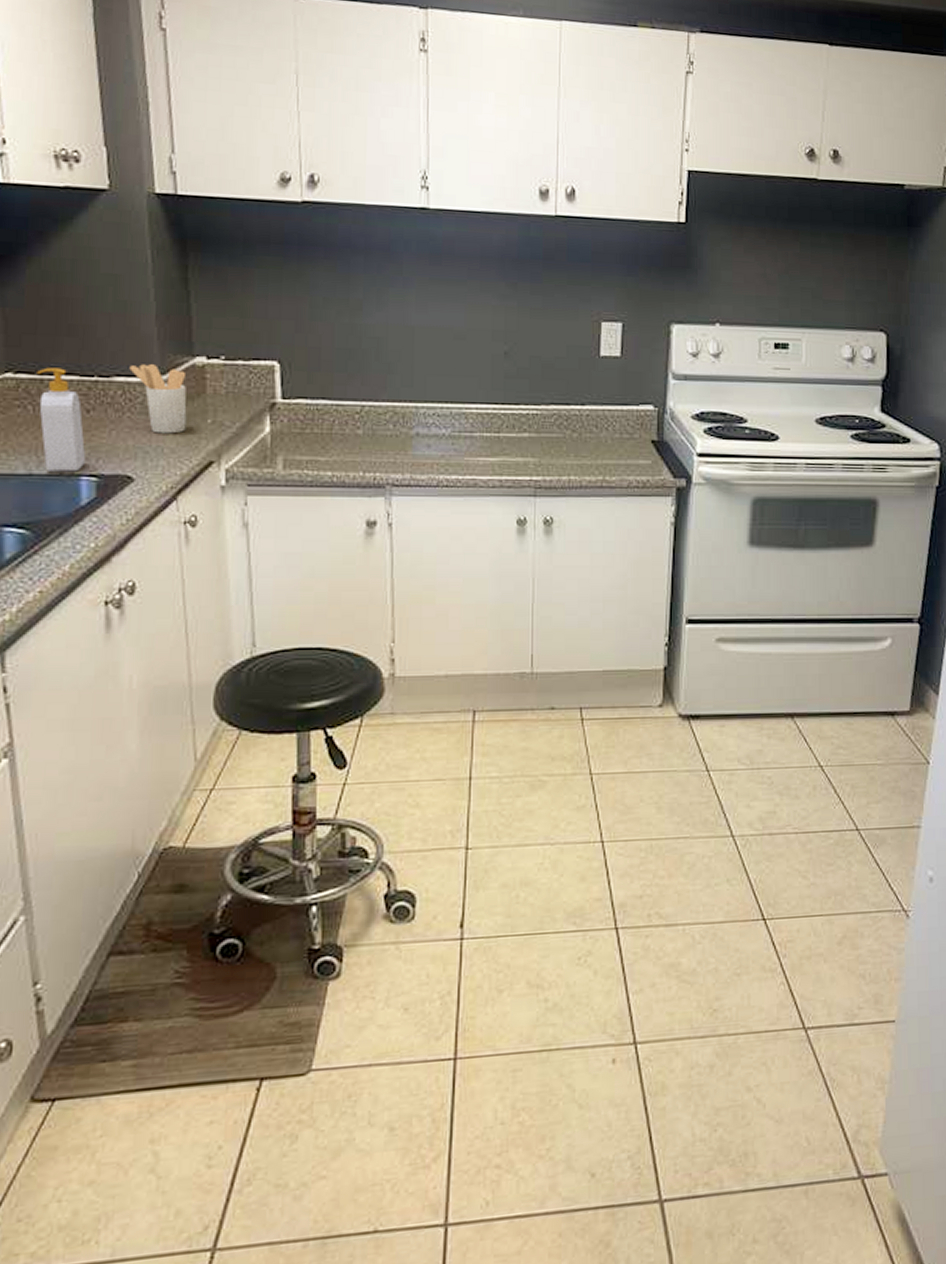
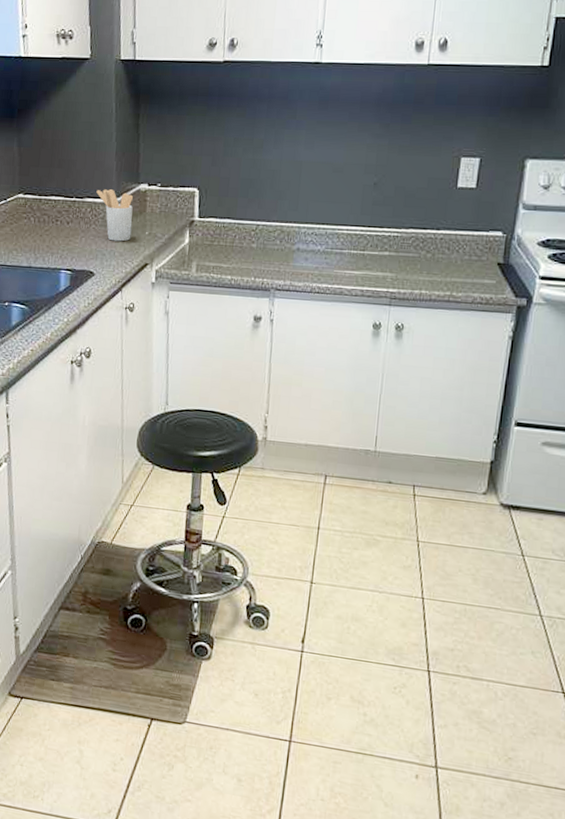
soap bottle: present [37,367,86,472] -> none [38,190,65,267]

